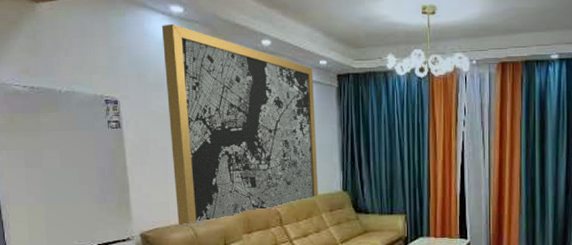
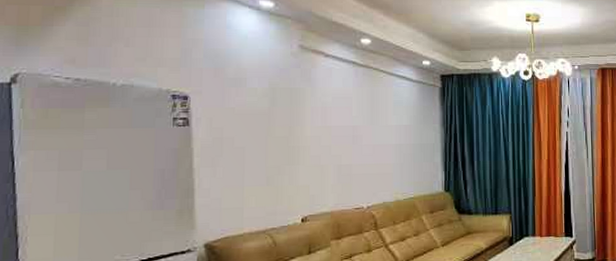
wall art: present [161,23,319,227] -> none [247,18,418,235]

